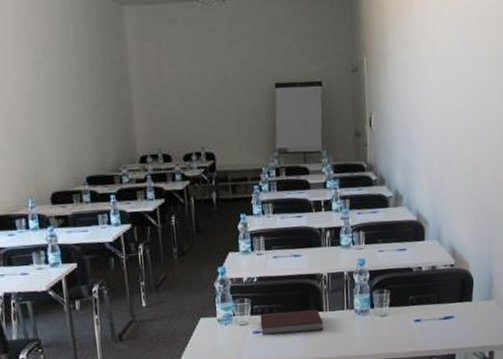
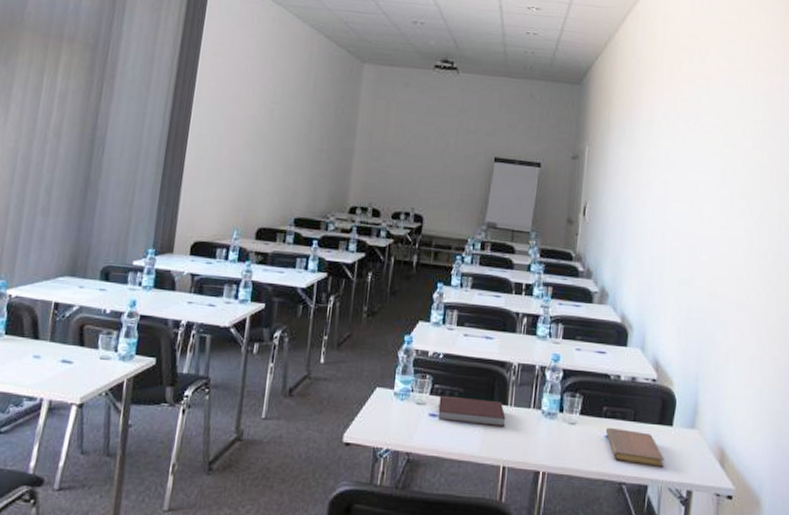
notebook: none [413,311,468,339] -> present [605,427,665,467]

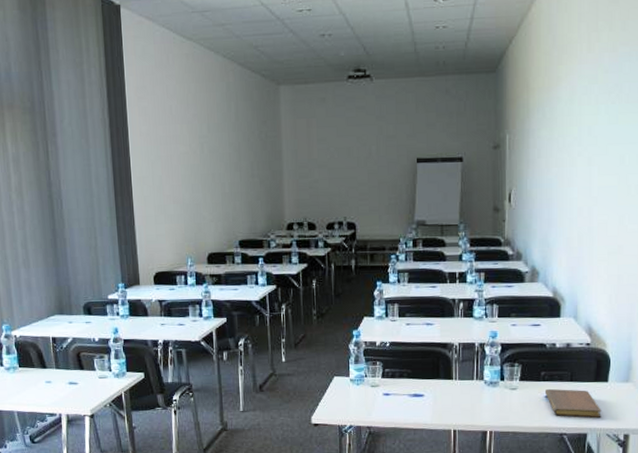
notebook: present [438,395,506,428] -> none [391,377,452,399]

